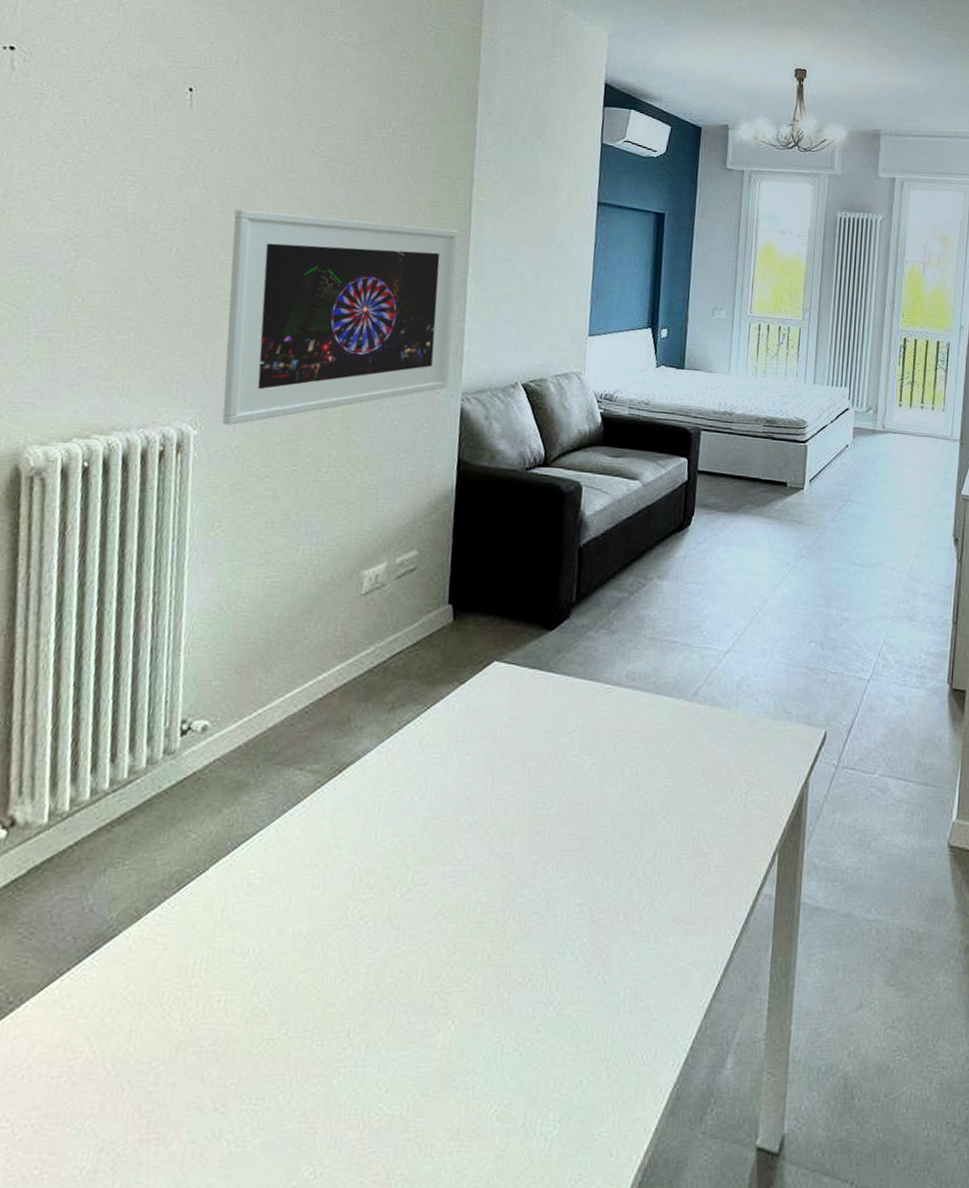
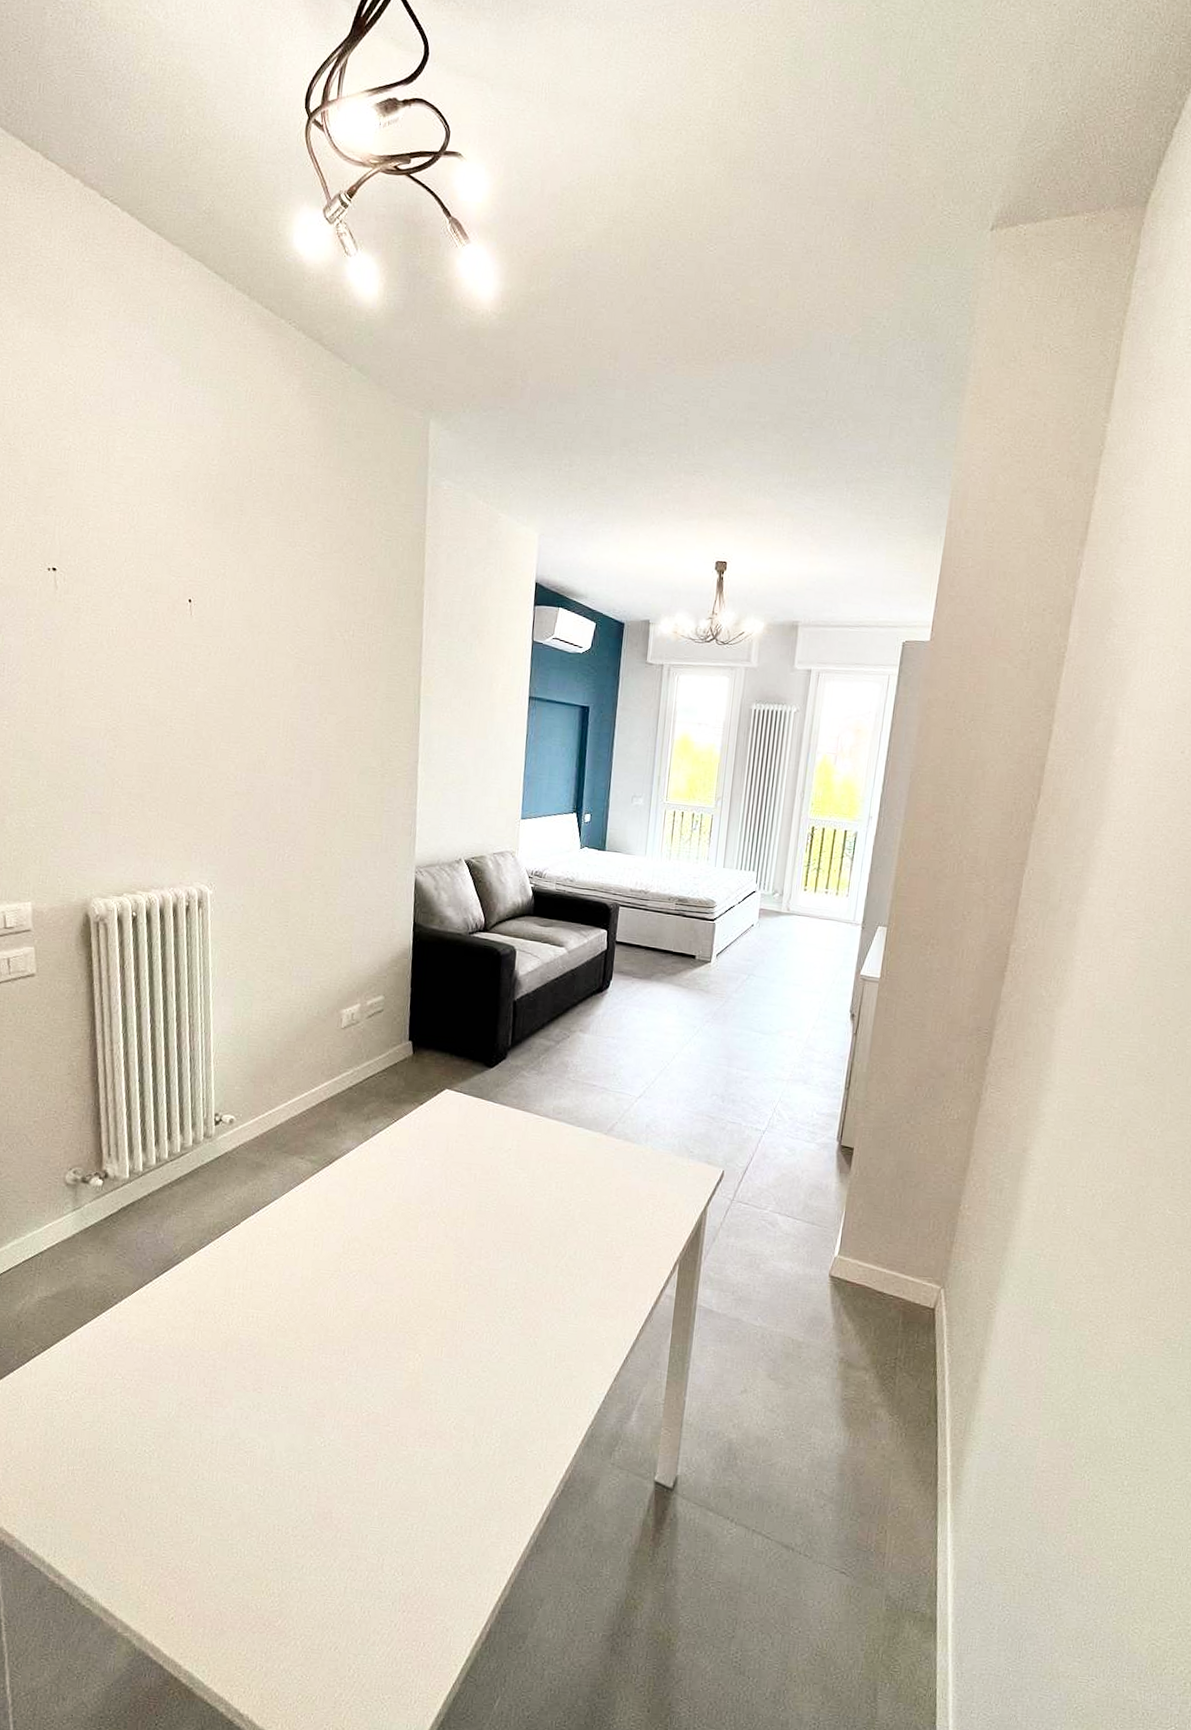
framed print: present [222,208,459,426] -> none [229,705,410,888]

